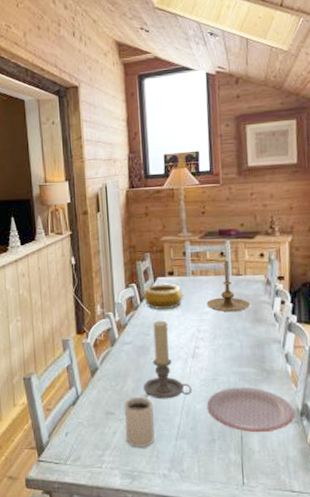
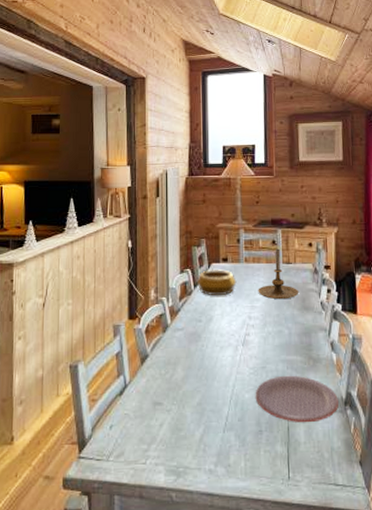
mug: present [124,396,155,448] -> none [172,385,202,441]
candle holder: present [143,320,193,399] -> none [192,307,242,389]

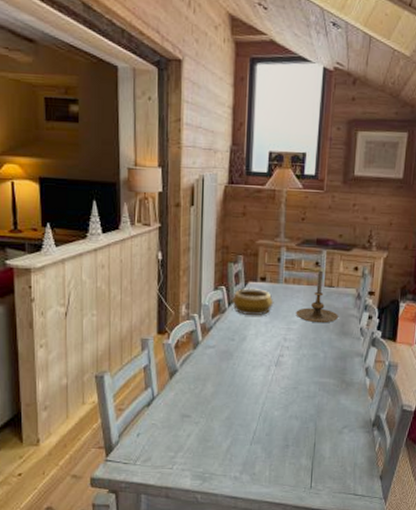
plate: present [255,375,339,423] -> none [284,396,367,441]

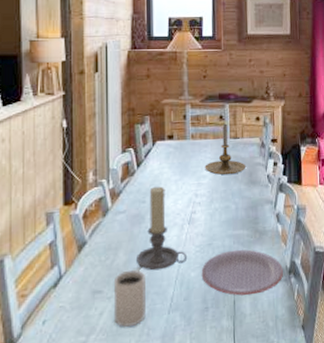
mug: none [200,401,231,451] -> present [113,269,146,327]
candle holder: none [222,326,272,405] -> present [135,186,188,271]
decorative bowl: present [231,287,274,316] -> none [139,146,183,175]
plate: none [284,396,367,441] -> present [201,249,283,296]

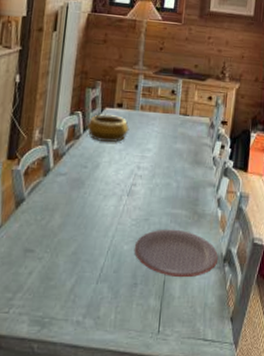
mug: present [113,269,146,327] -> none [43,233,78,291]
candle holder: present [135,186,188,271] -> none [70,153,123,238]
decorative bowl: none [139,146,183,175] -> present [86,113,130,143]
candle holder: present [205,123,247,175] -> none [150,99,193,152]

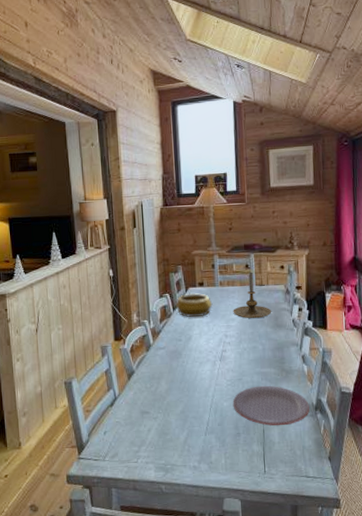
candle holder: none [150,99,193,152] -> present [233,272,272,319]

